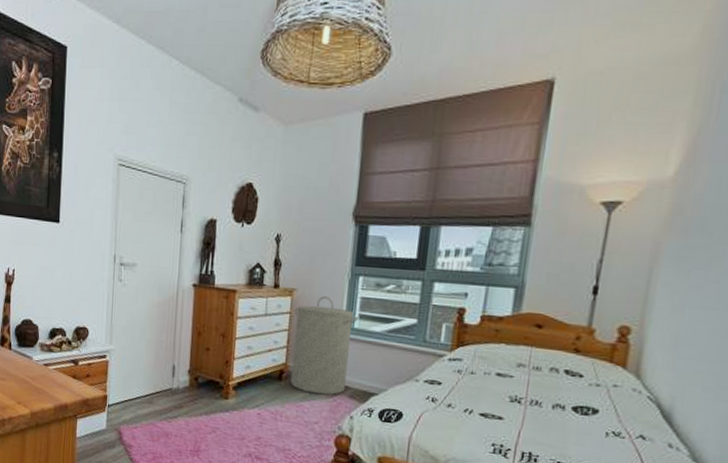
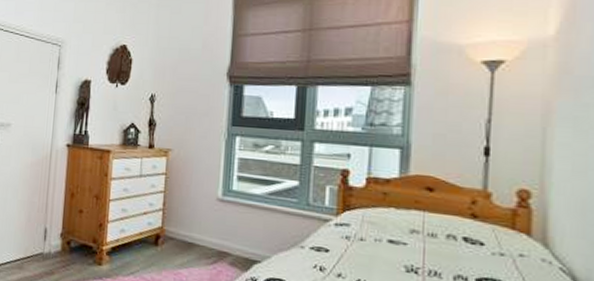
laundry hamper: present [290,296,358,395] -> none [167,157,236,263]

